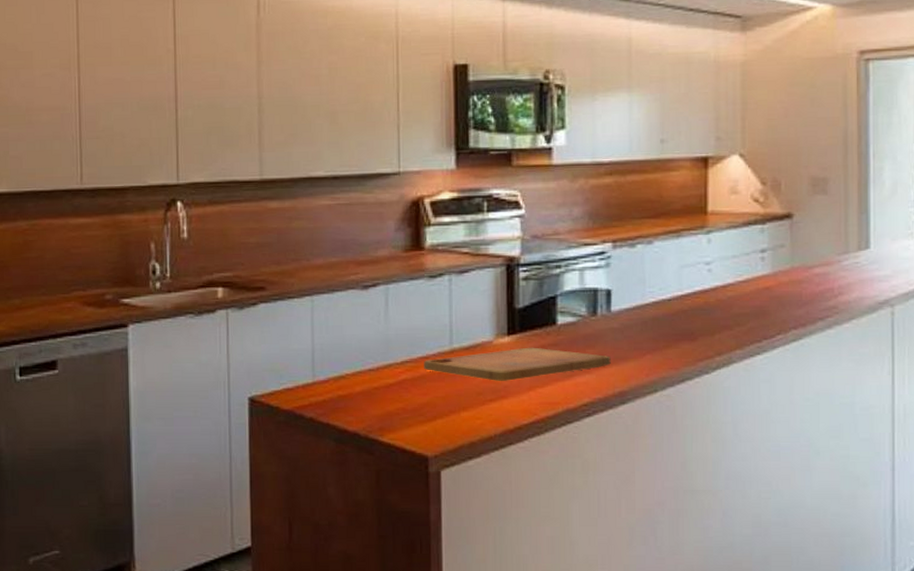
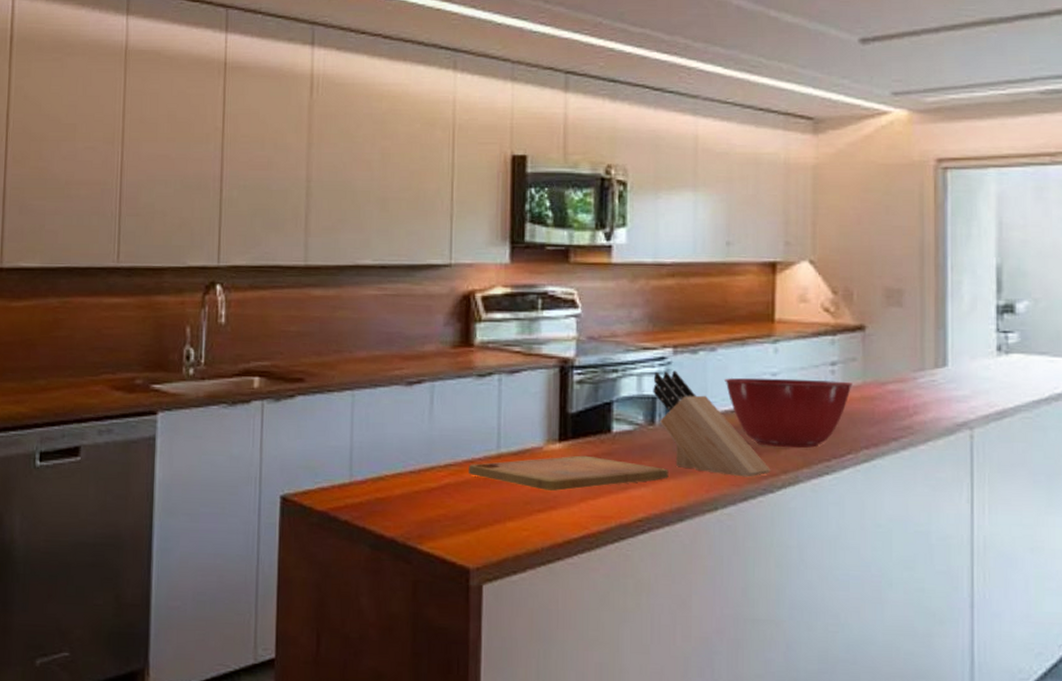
knife block: none [594,264,706,361] -> present [653,370,771,477]
mixing bowl: none [661,266,781,332] -> present [725,377,852,449]

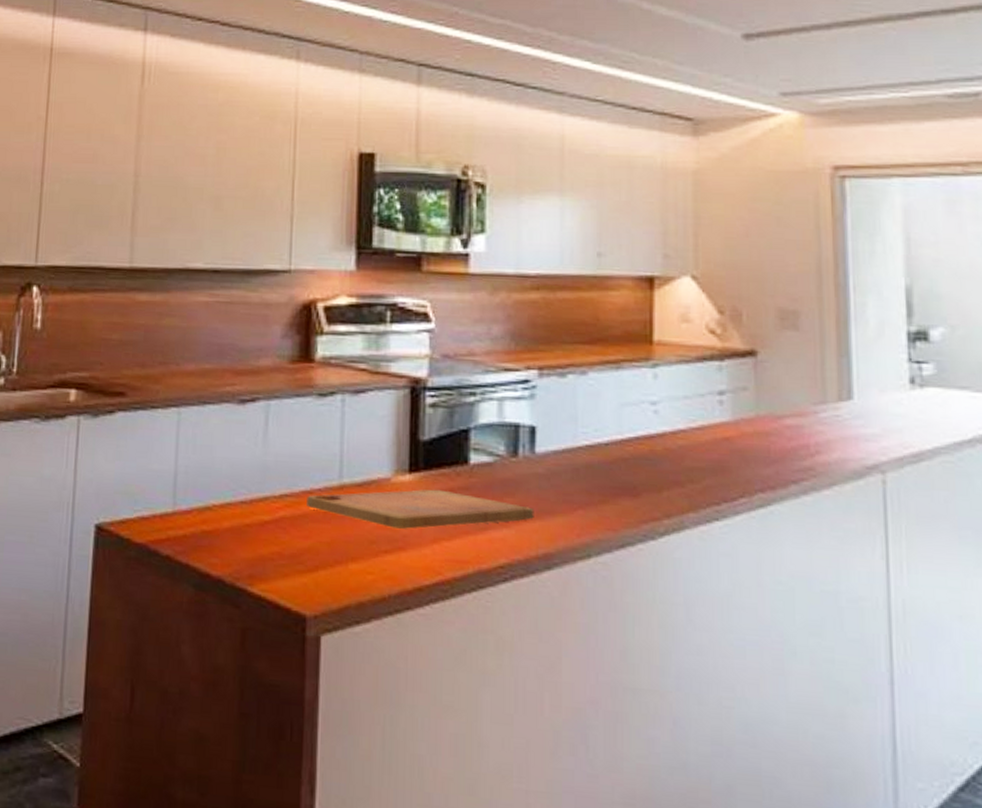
knife block: present [653,370,771,477] -> none [516,395,652,521]
mixing bowl: present [725,377,852,449] -> none [597,406,744,489]

